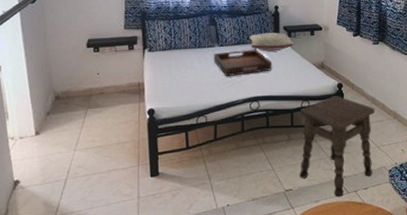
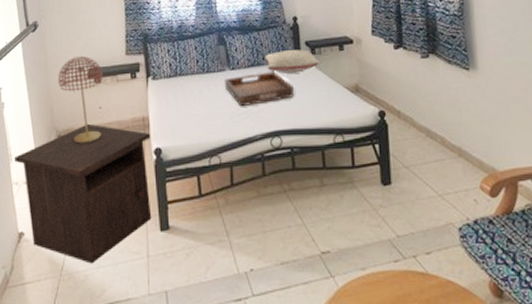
nightstand: none [10,87,145,205] -> present [13,123,152,264]
table lamp: none [57,28,103,104] -> present [58,56,104,144]
side table: present [300,96,375,197] -> none [333,127,437,264]

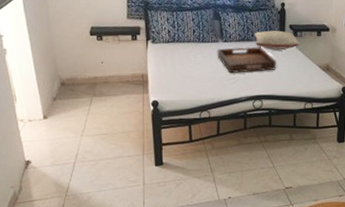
nightstand: present [13,123,152,264] -> none [18,75,149,188]
table lamp: present [58,56,104,144] -> none [61,15,106,92]

